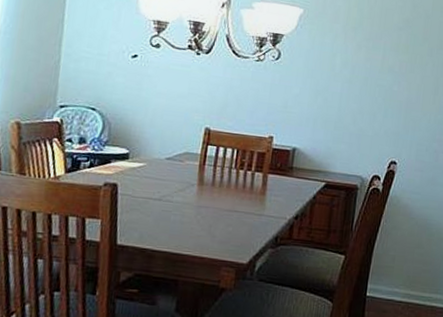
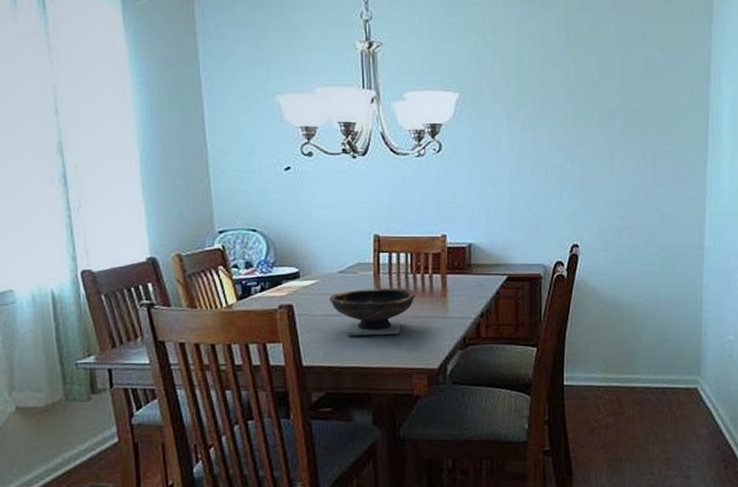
bowl: none [153,177,236,225] -> present [329,288,415,336]

